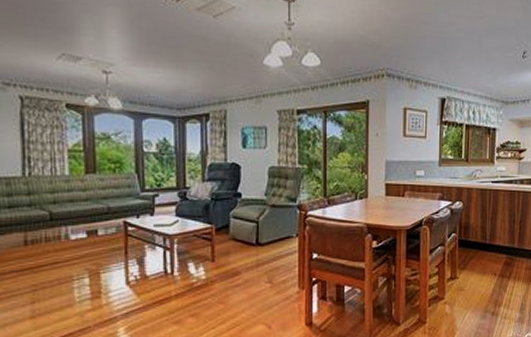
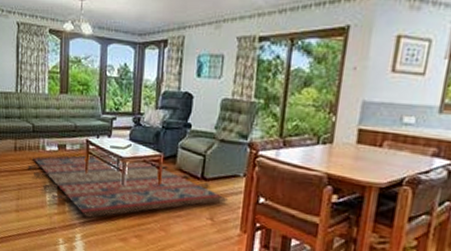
rug: none [46,233,285,307] -> present [28,154,229,218]

